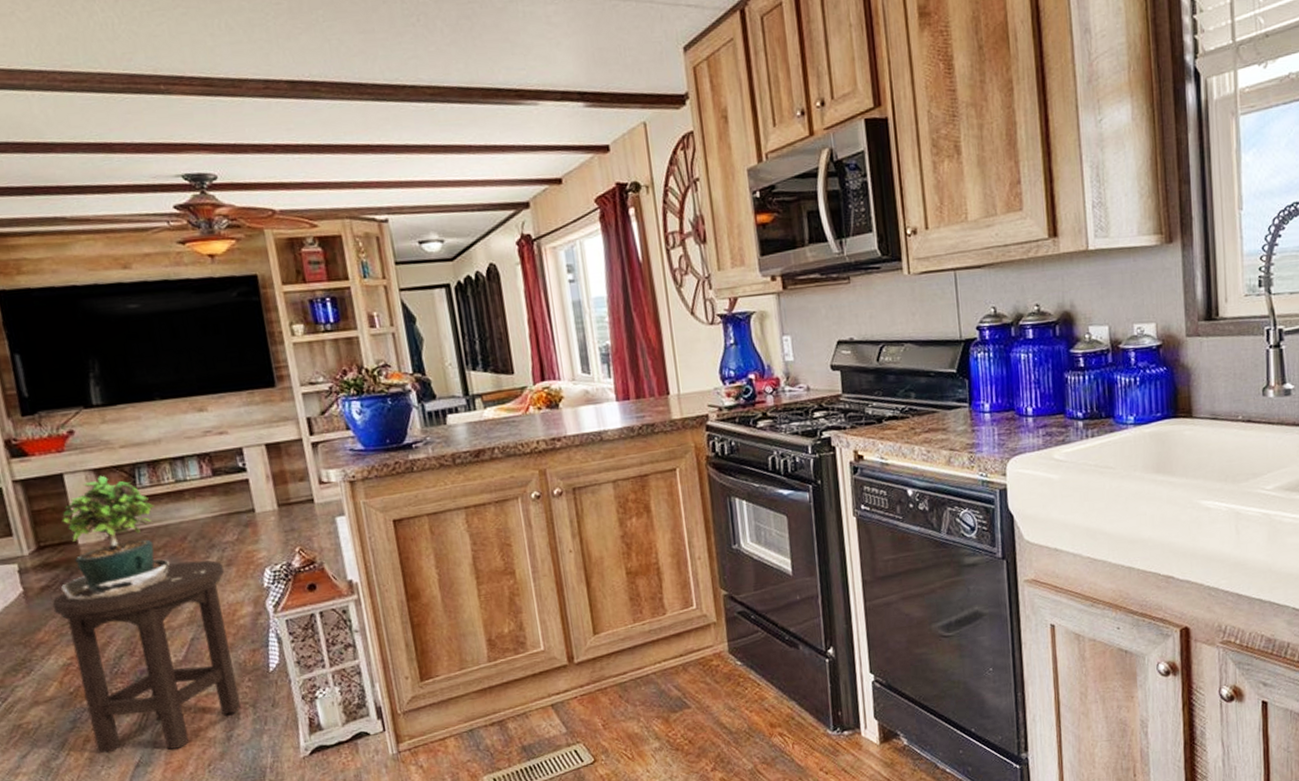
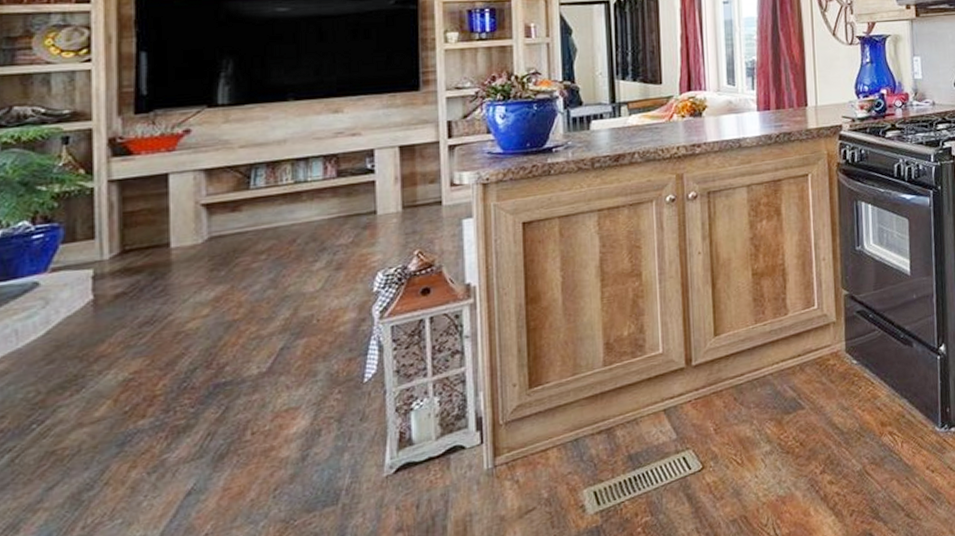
stool: present [52,560,241,754] -> none [124,263,331,482]
potted plant: present [60,475,206,601] -> none [138,175,311,309]

